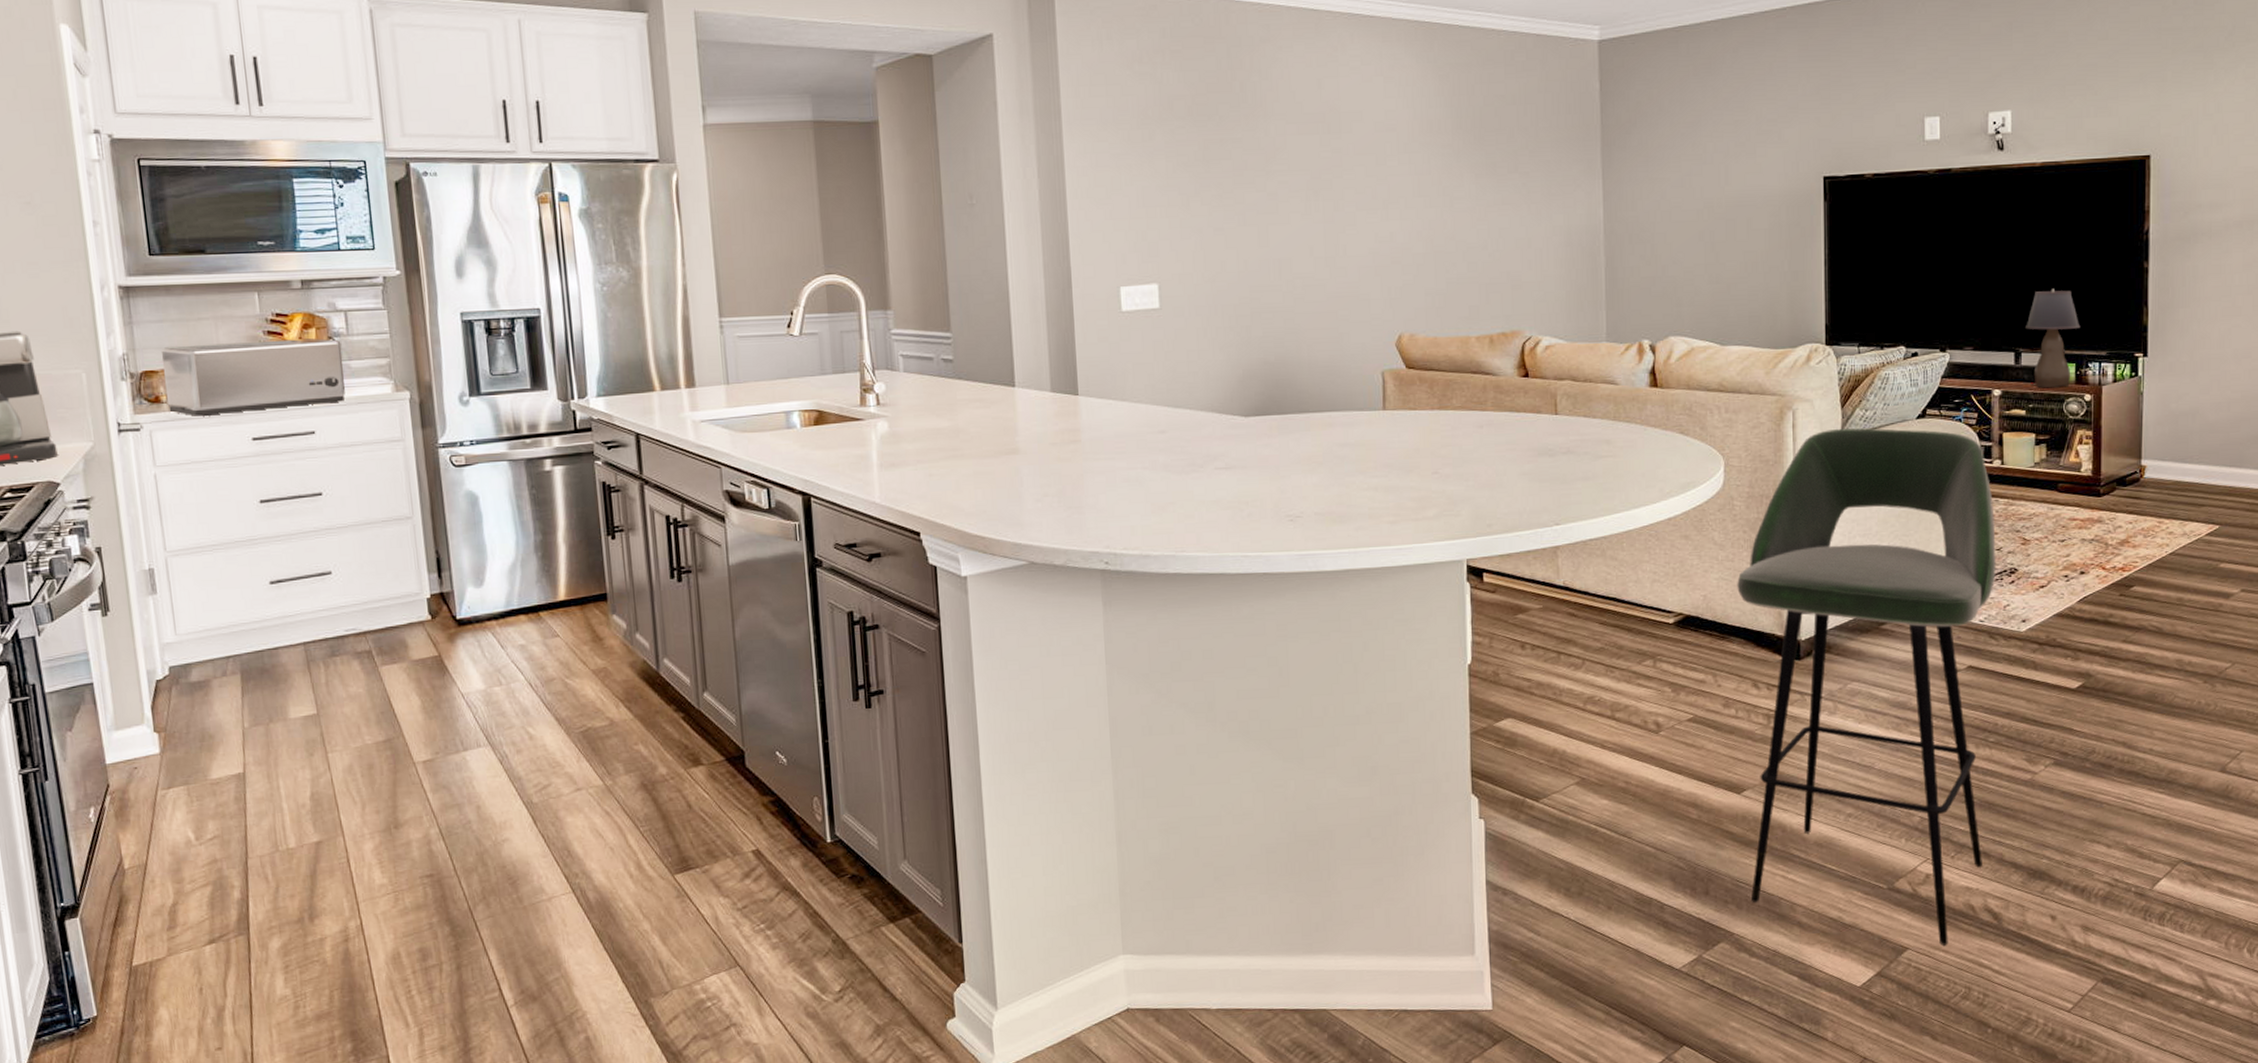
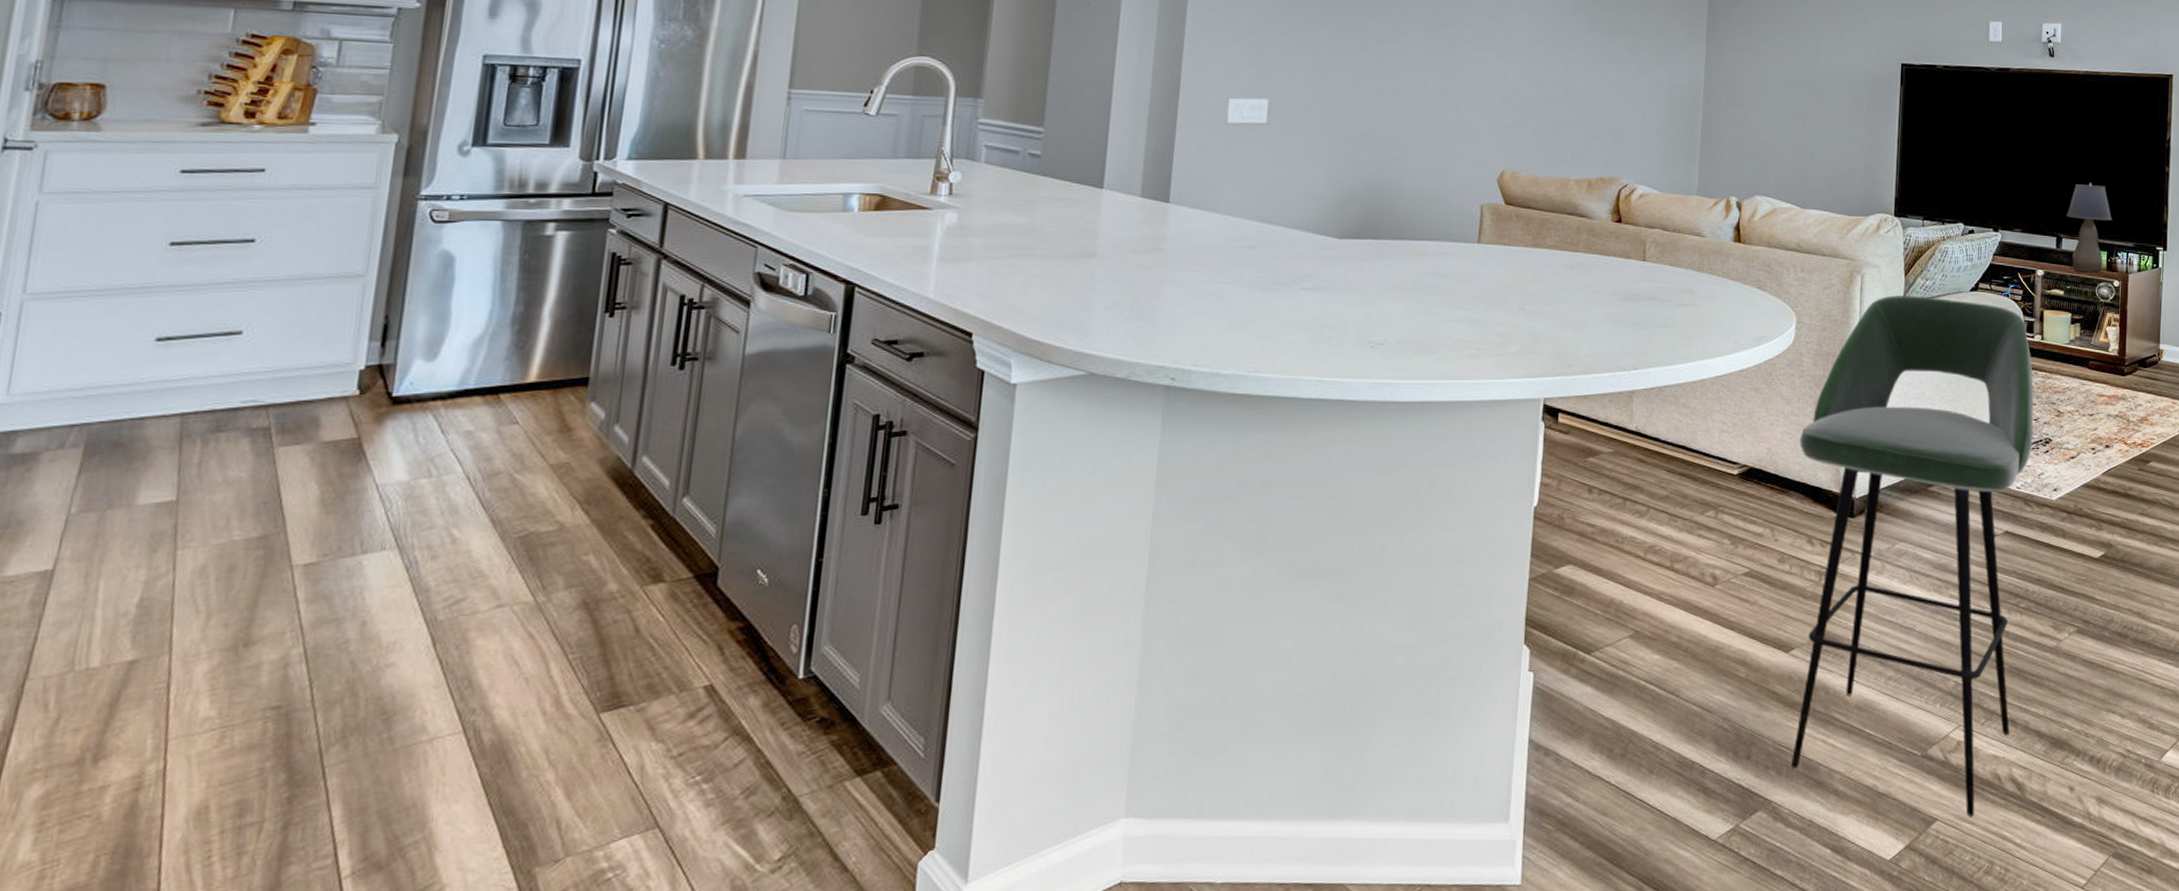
toaster: present [161,338,345,416] -> none [78,58,326,140]

